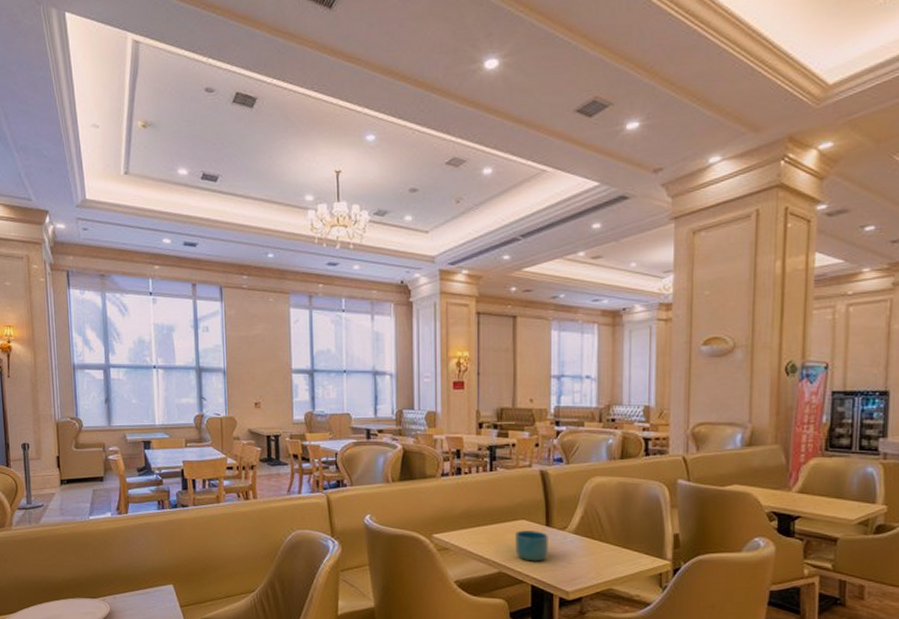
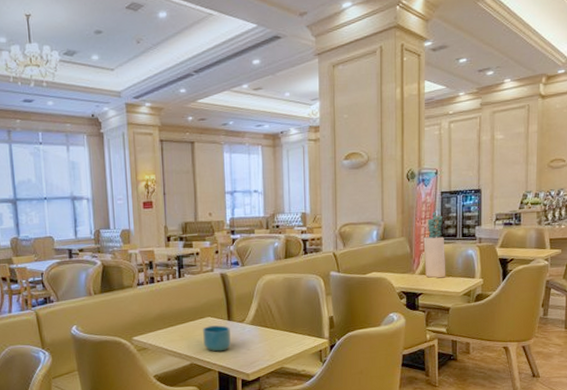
vase: none [804,413,835,500] -> present [423,210,446,279]

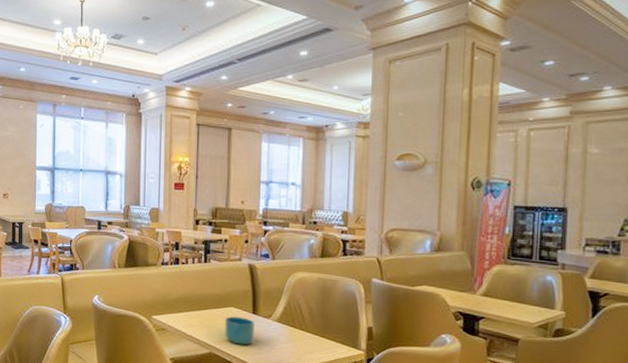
vase: present [423,210,446,279] -> none [488,225,517,304]

